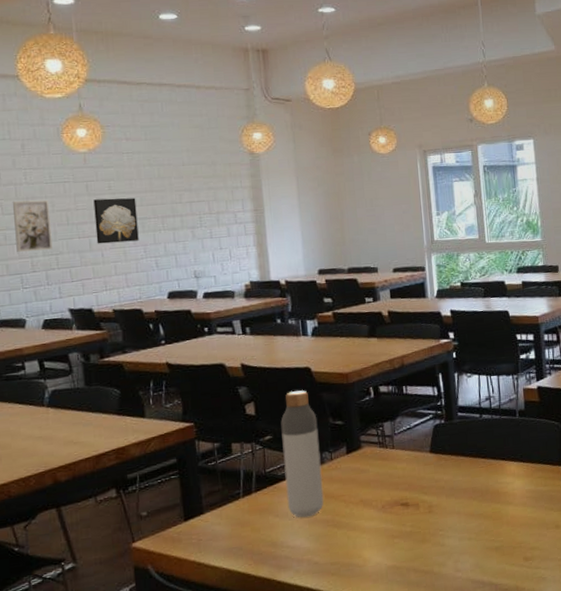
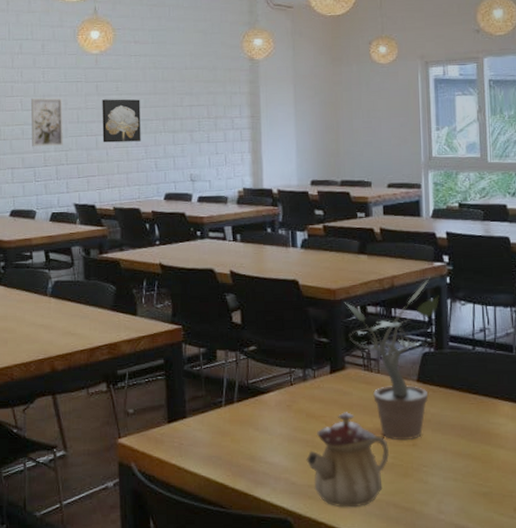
bottle: present [280,390,324,518] -> none [266,303,305,435]
teapot: none [327,488,407,580] -> present [306,412,389,508]
potted plant: none [357,353,447,509] -> present [344,276,439,440]

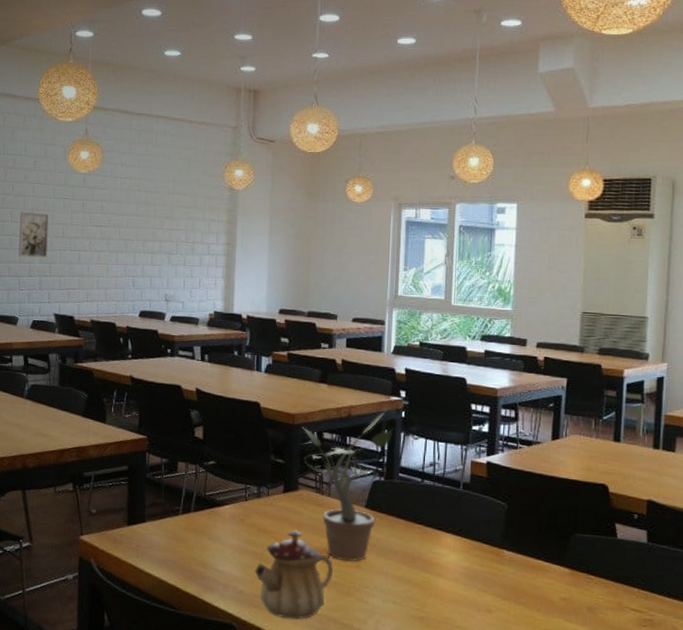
wall art: present [102,99,141,143] -> none [85,217,123,260]

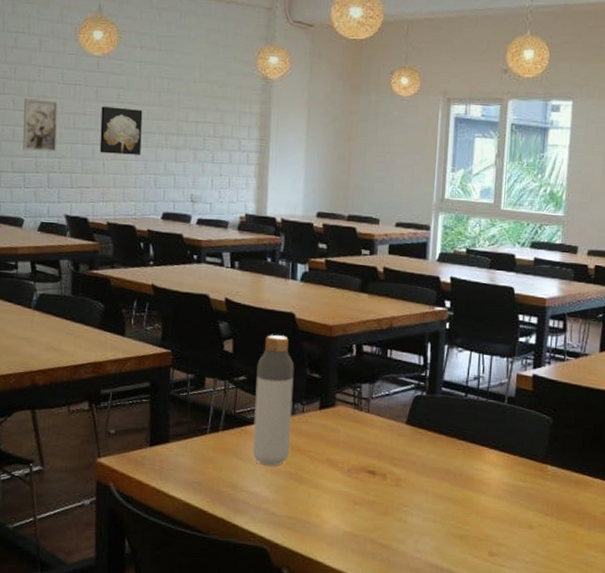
wall art: none [85,217,123,260] -> present [99,106,143,155]
bottle: none [221,423,260,546] -> present [252,335,294,466]
teapot: present [254,530,333,620] -> none [287,448,371,541]
potted plant: present [302,409,394,561] -> none [340,320,437,480]

